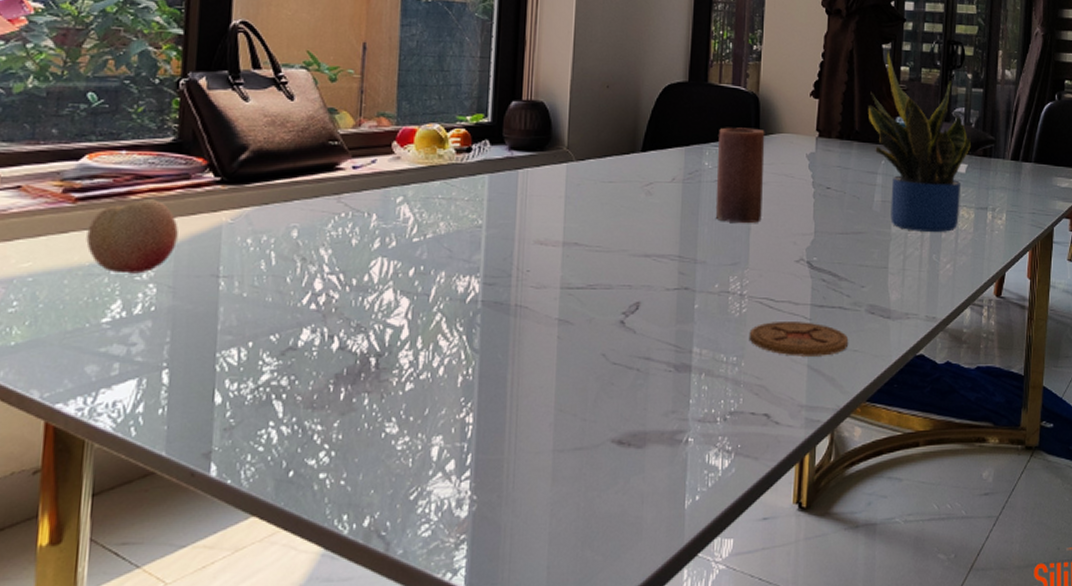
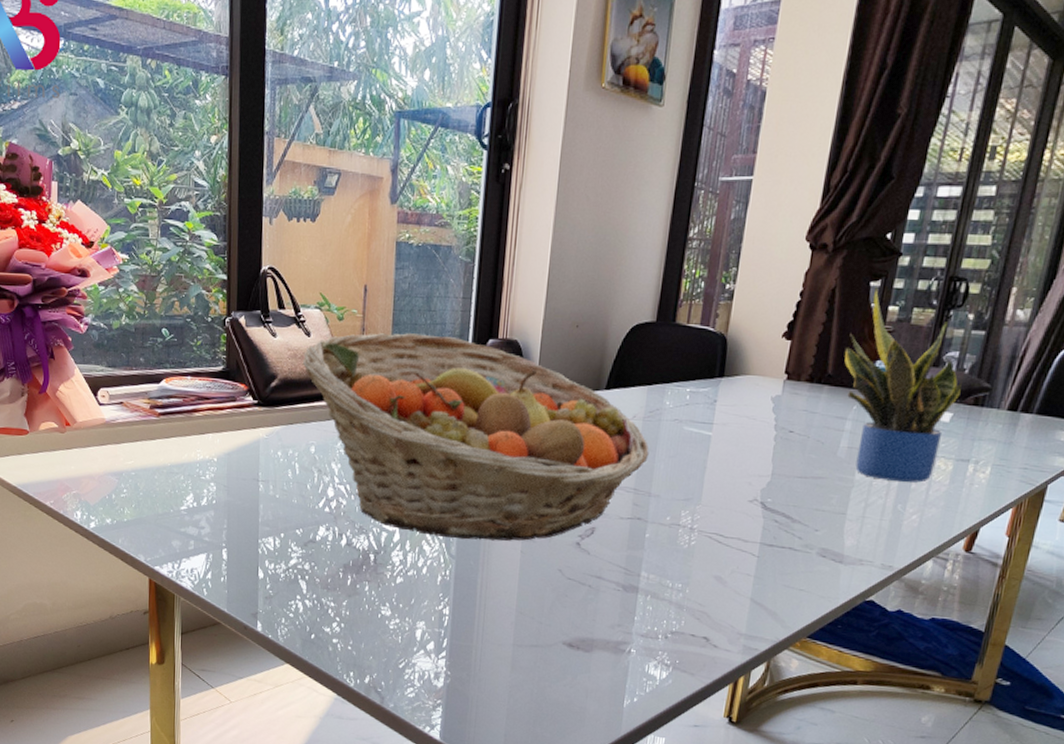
fruit: present [86,199,178,274] -> none [168,416,229,475]
fruit basket: none [284,95,691,329] -> present [303,333,649,541]
candle: present [715,127,765,224] -> none [672,367,730,463]
coaster: present [748,322,849,357] -> none [695,555,796,592]

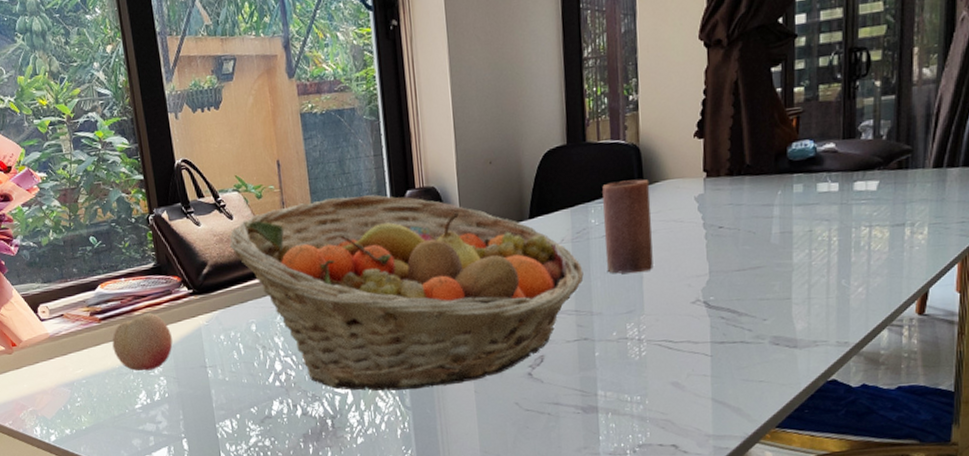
fruit: none [168,416,229,475] -> present [112,313,173,372]
candle: none [672,367,730,463] -> present [602,179,653,274]
potted plant: present [844,287,962,483] -> none [758,72,882,259]

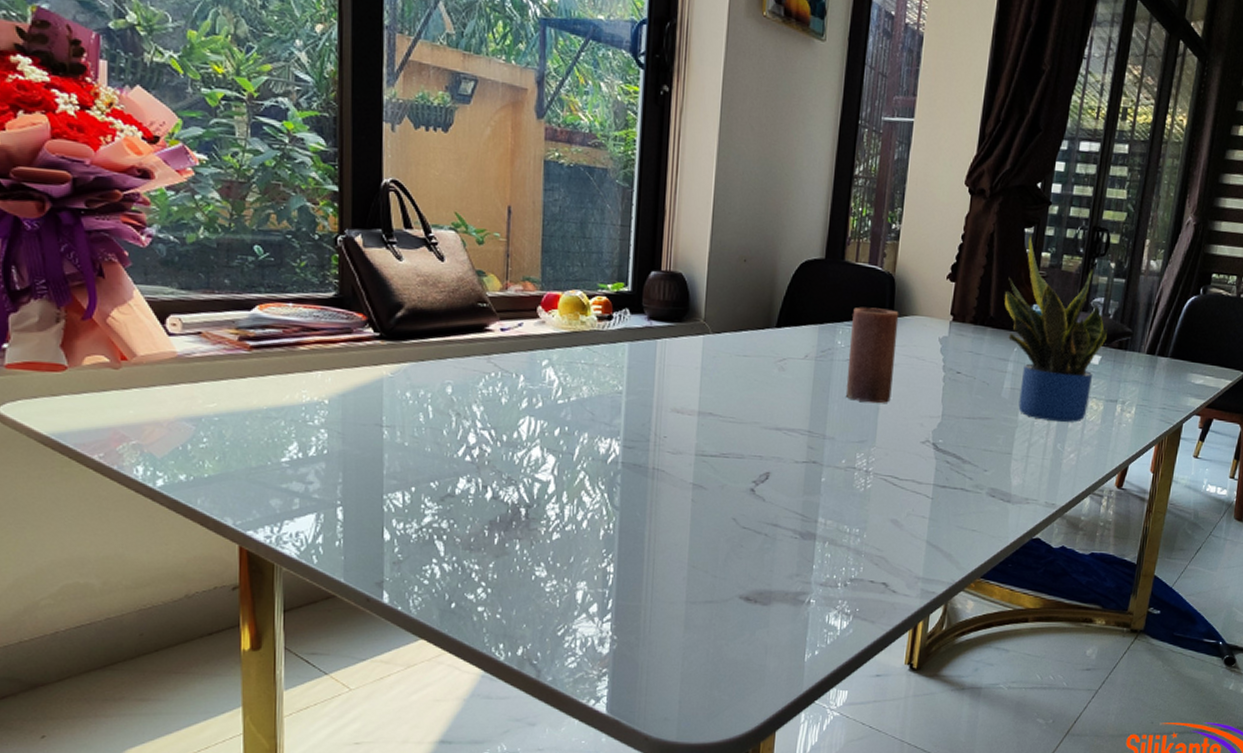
fruit: present [112,313,173,372] -> none [263,350,344,420]
fruit basket: present [229,194,584,392] -> none [436,260,823,490]
potted plant: none [758,72,882,259] -> present [1004,233,1108,422]

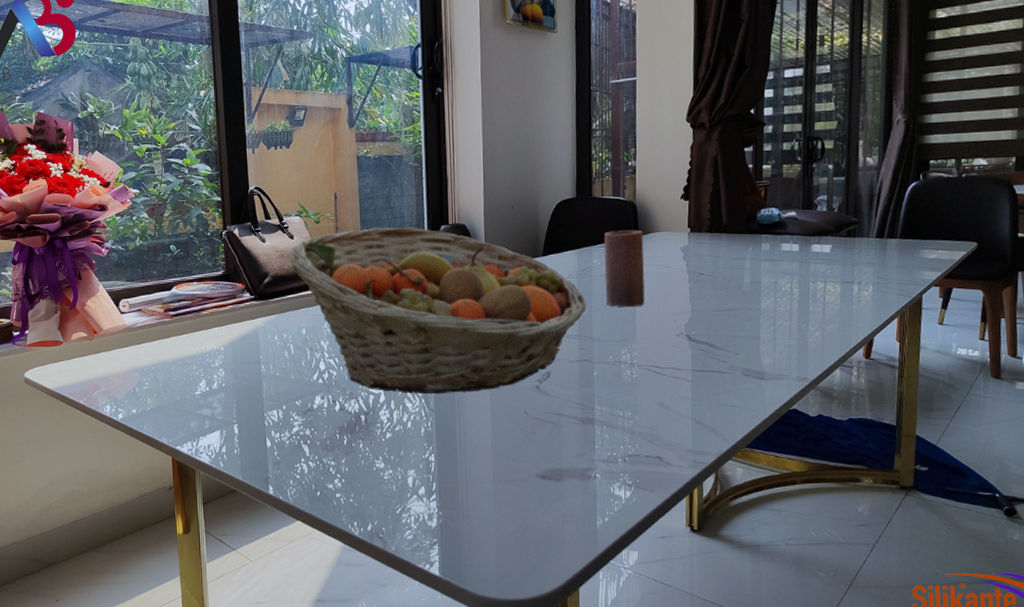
fruit basket: none [436,260,823,490] -> present [289,226,586,394]
potted plant: present [1004,233,1108,422] -> none [733,152,834,306]

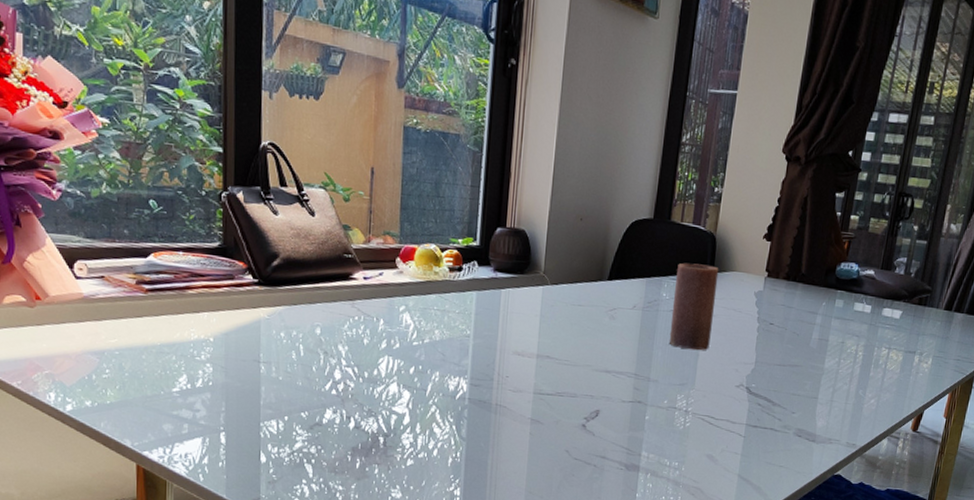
fruit basket: present [289,226,586,394] -> none [307,216,648,424]

